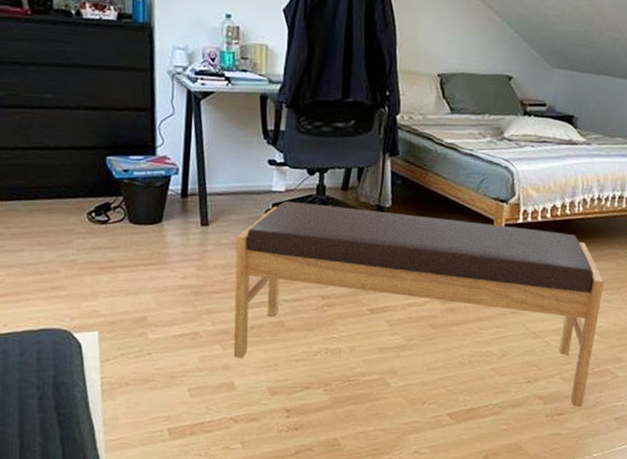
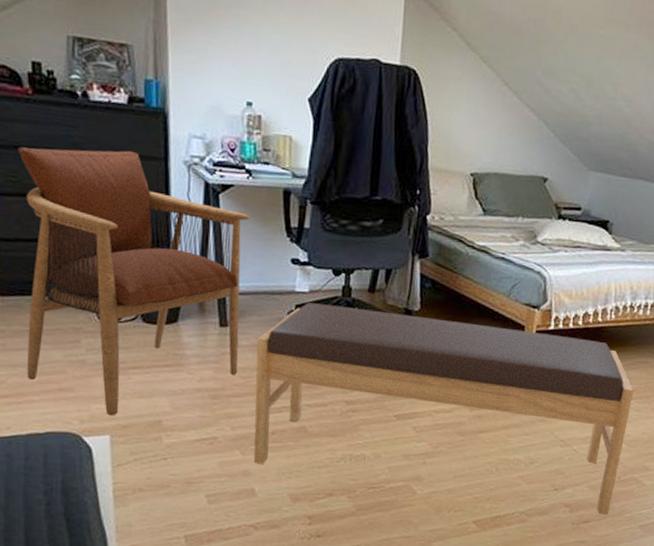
armchair: none [17,63,230,313] -> present [18,147,251,416]

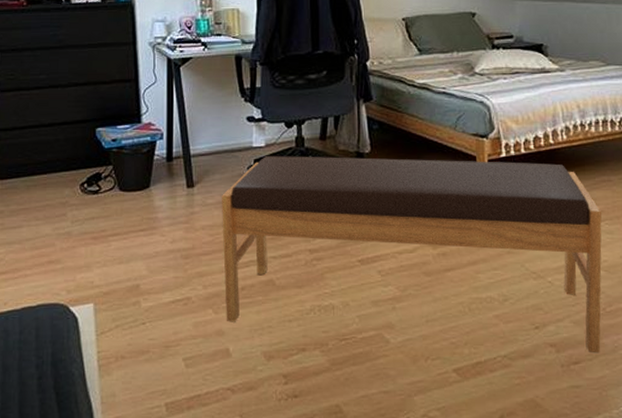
armchair: present [18,147,251,416] -> none [15,40,208,284]

